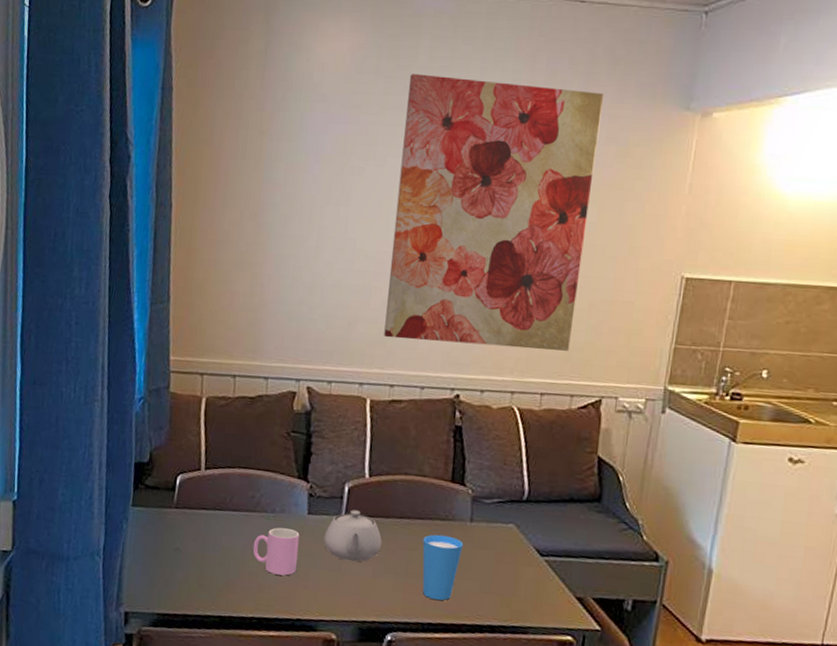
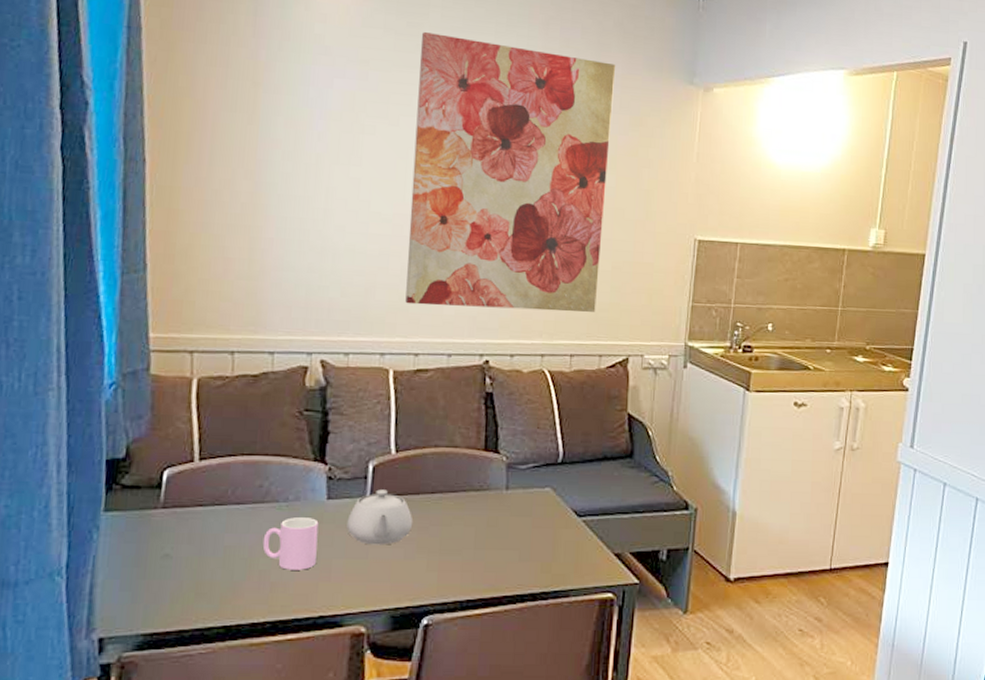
cup: present [422,534,464,600] -> none [457,506,500,574]

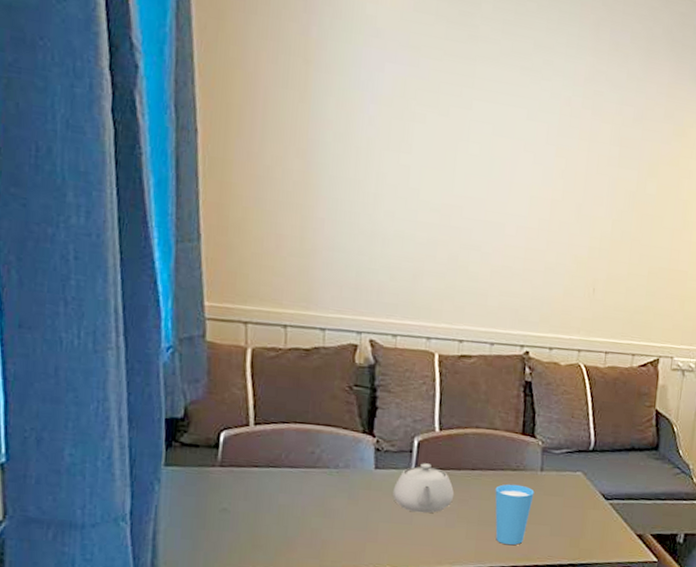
cup: present [262,517,319,570] -> none [314,483,367,531]
wall art: present [405,32,616,312] -> none [451,22,663,314]
cup: none [457,506,500,574] -> present [495,484,535,545]

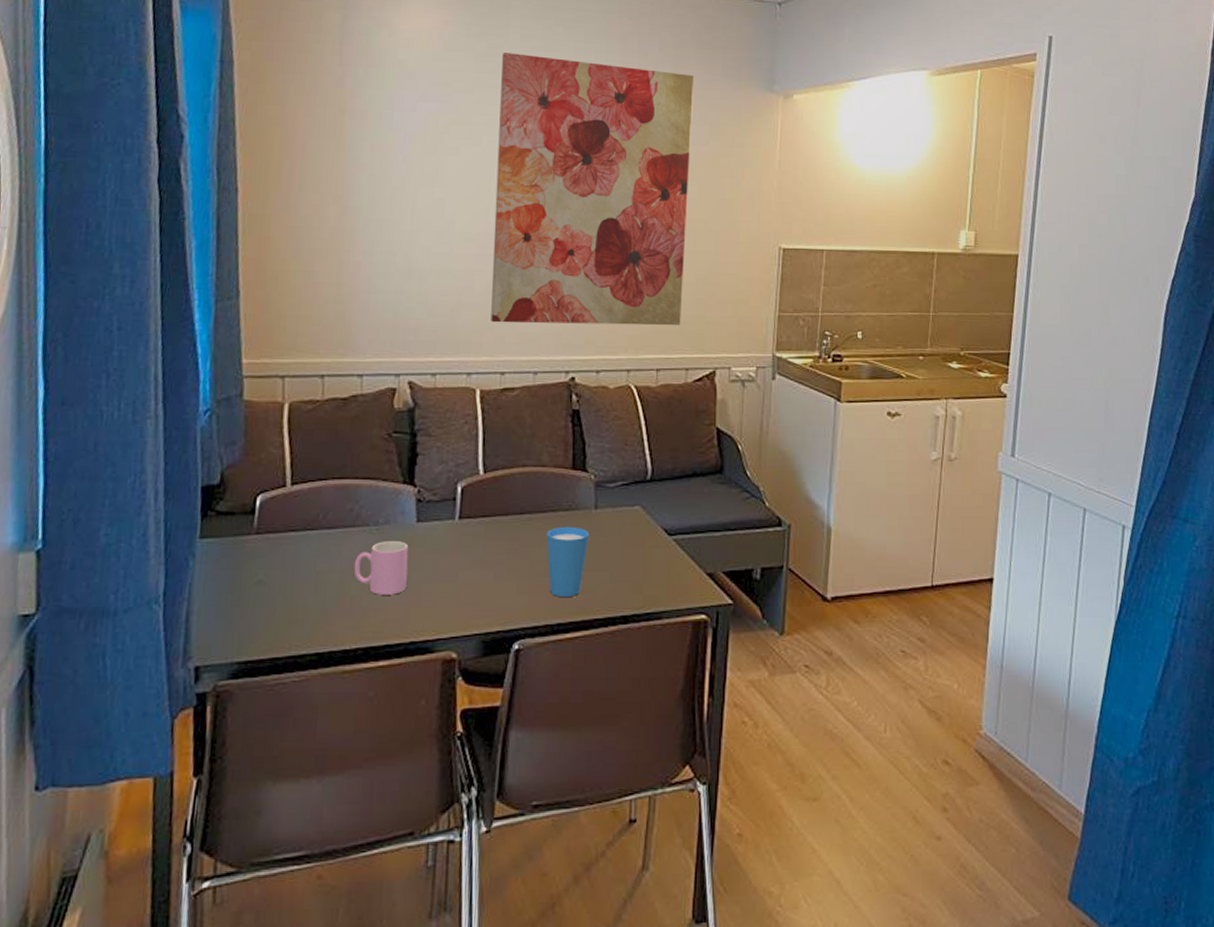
cup: none [314,483,367,531] -> present [353,541,409,595]
teapot: present [393,463,455,514] -> none [436,511,503,568]
wall art: none [451,22,663,314] -> present [491,53,695,326]

